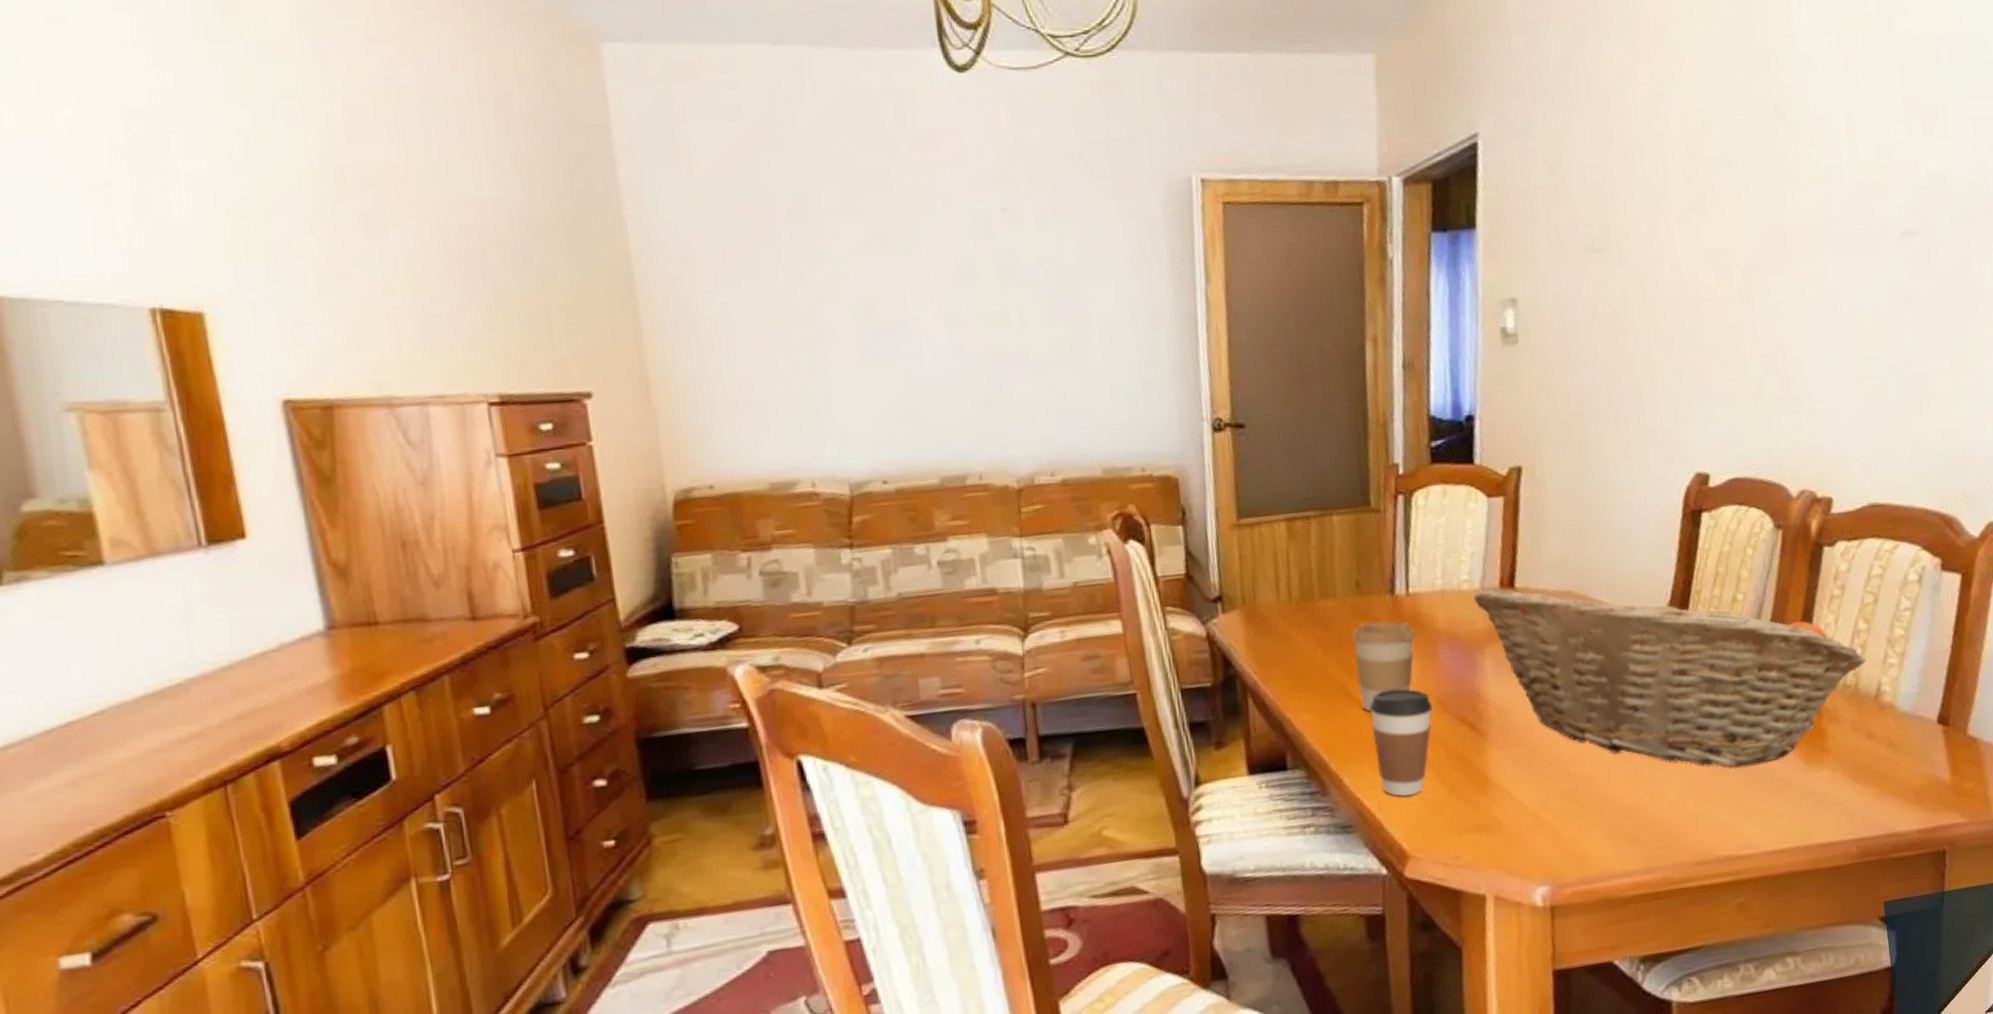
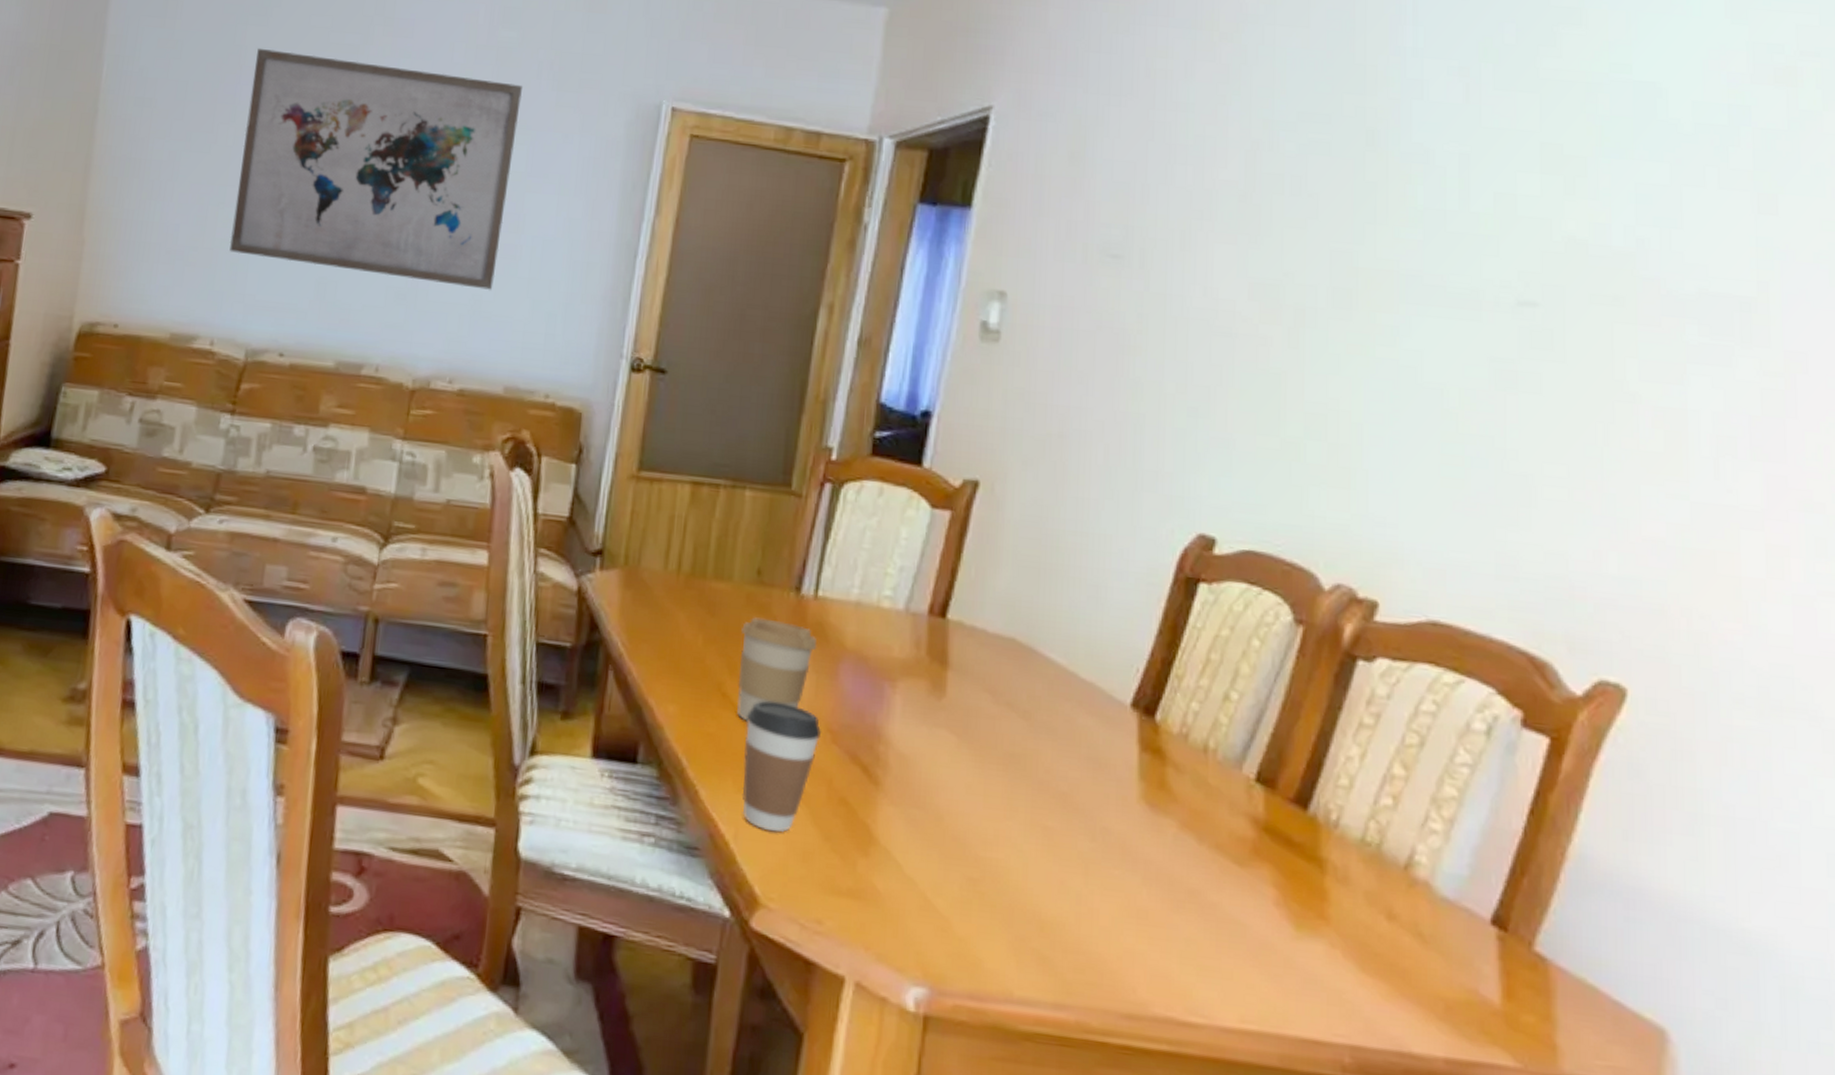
wall art: none [786,179,1072,393] -> present [229,48,522,291]
fruit basket: present [1473,588,1867,767] -> none [893,613,1398,912]

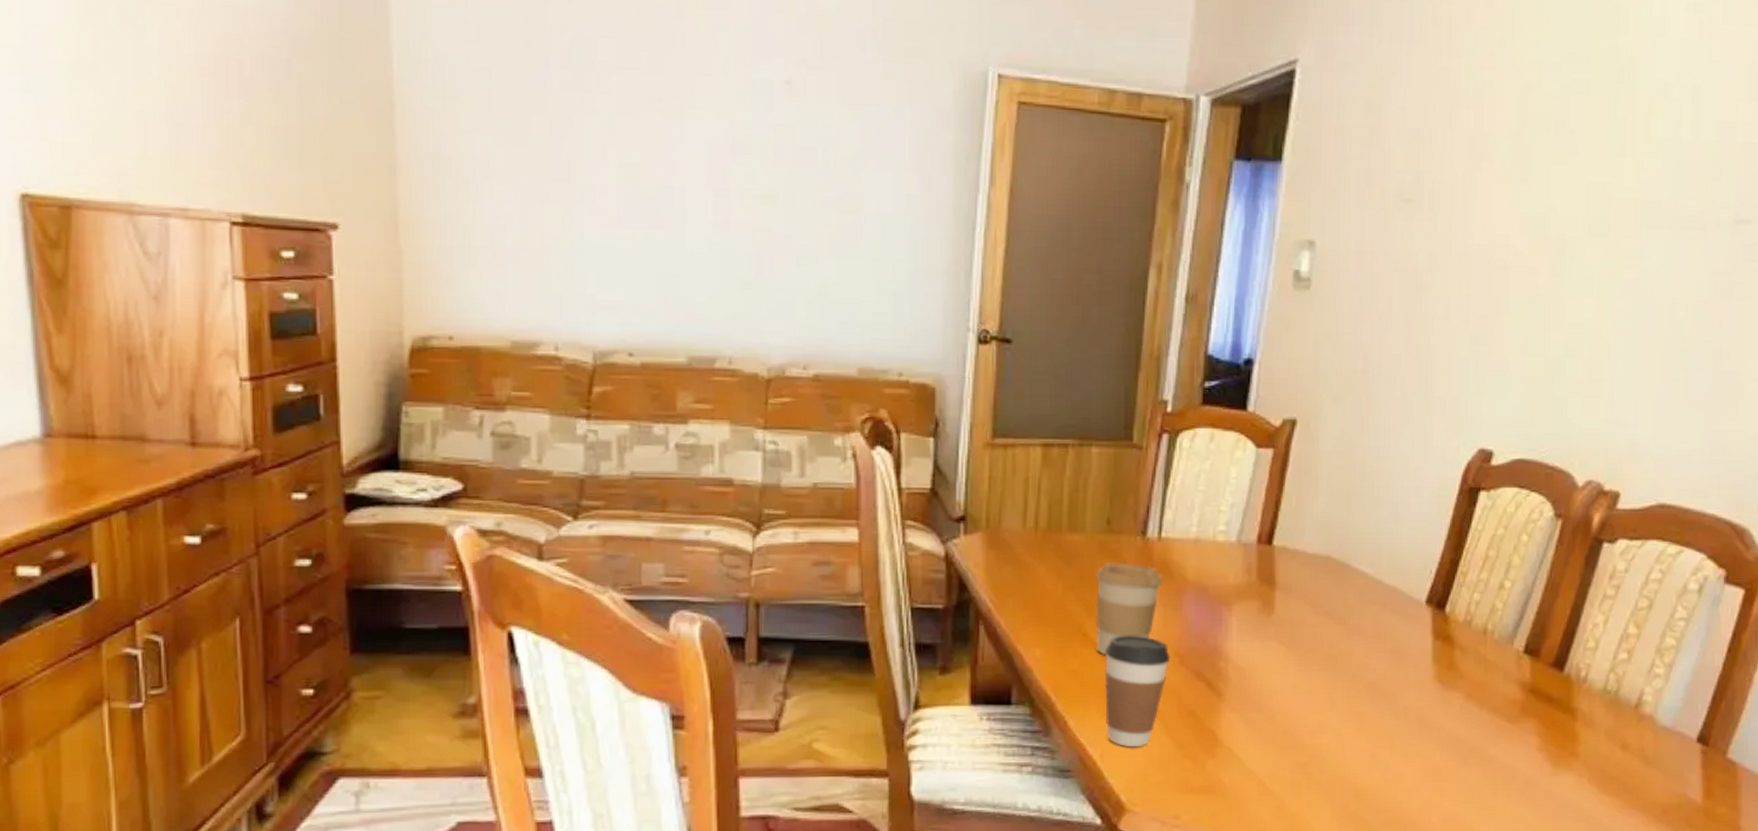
wall art: present [229,48,522,291] -> none [560,27,847,274]

